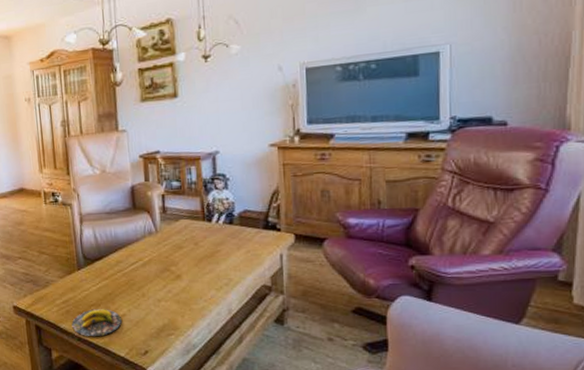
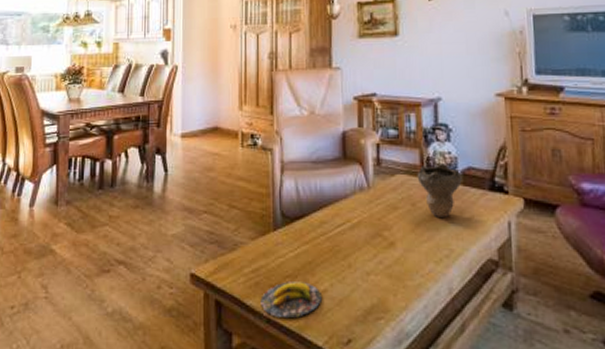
decorative bowl: none [198,207,239,253] -> present [417,162,462,217]

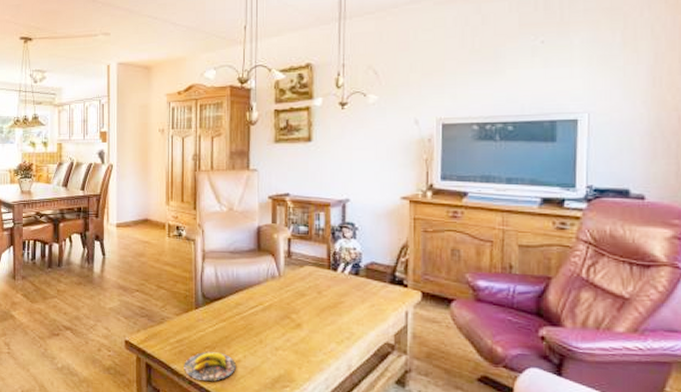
decorative bowl: present [417,162,462,217] -> none [324,257,365,305]

